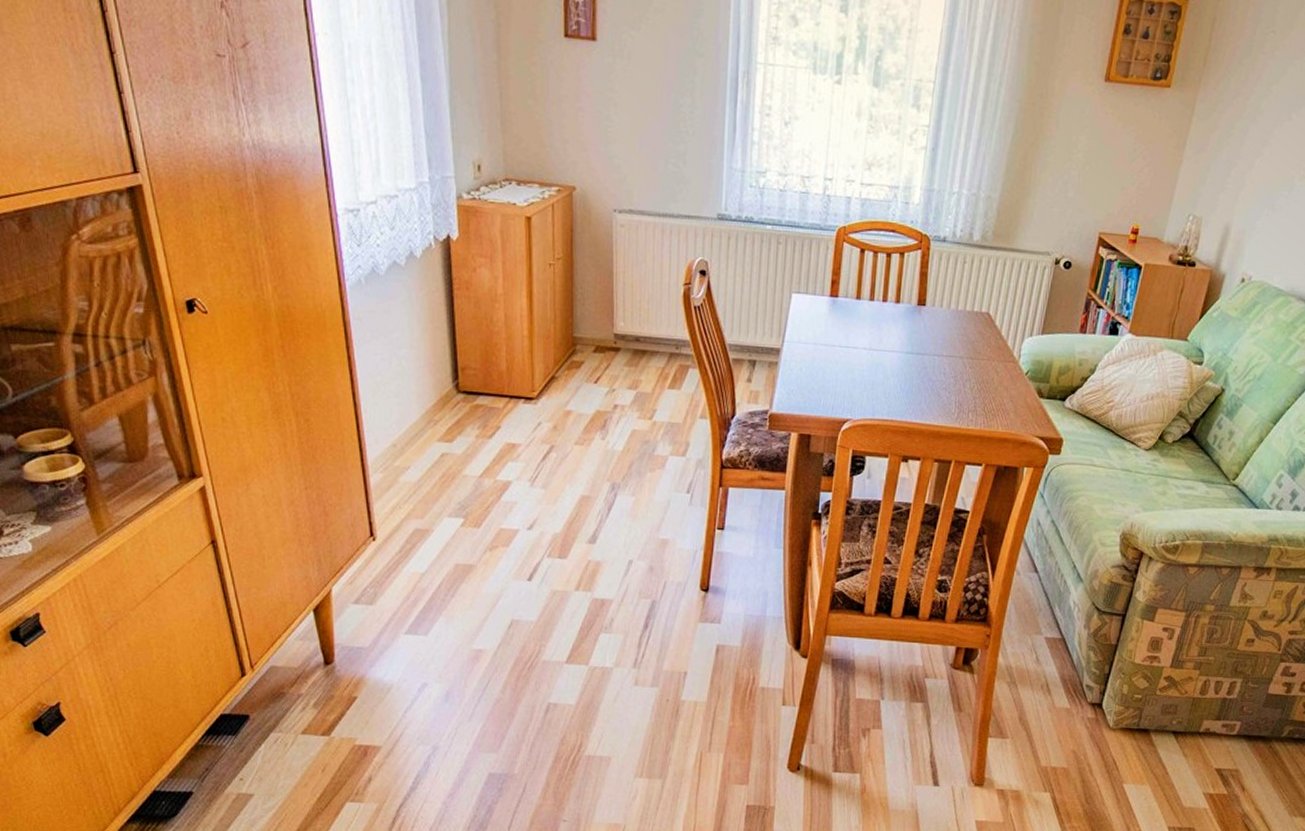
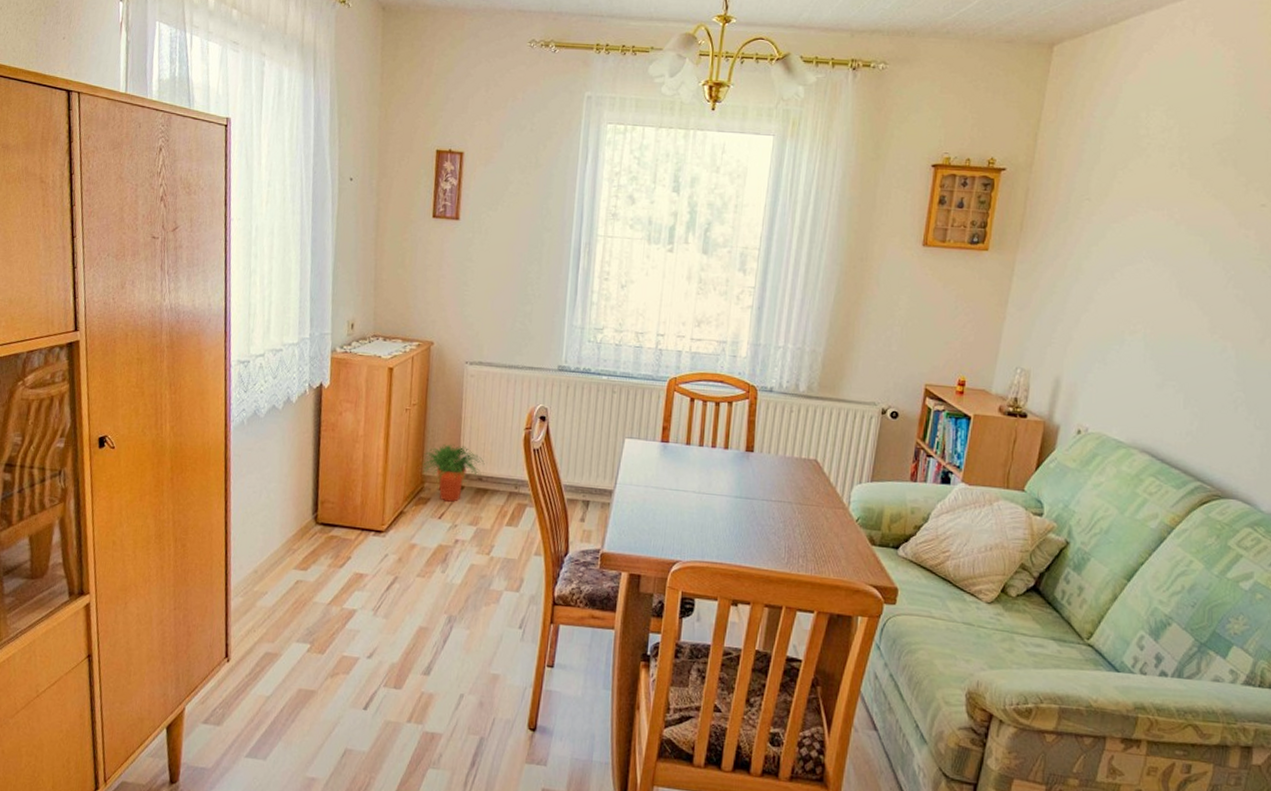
potted plant: none [572,302,642,365] -> present [422,444,485,502]

